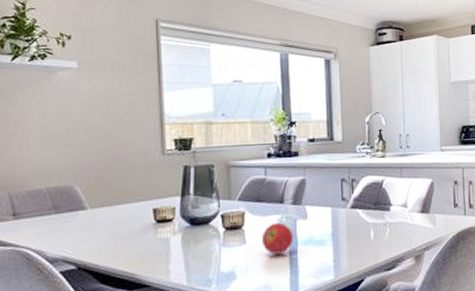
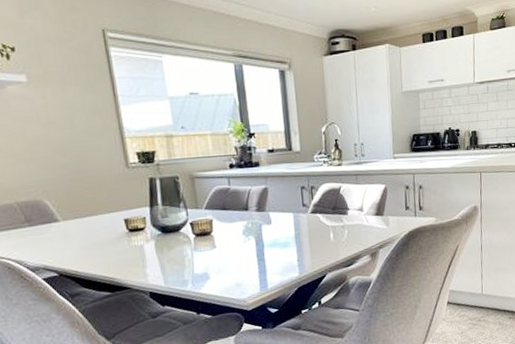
fruit: present [261,222,293,254] -> none [230,228,260,257]

